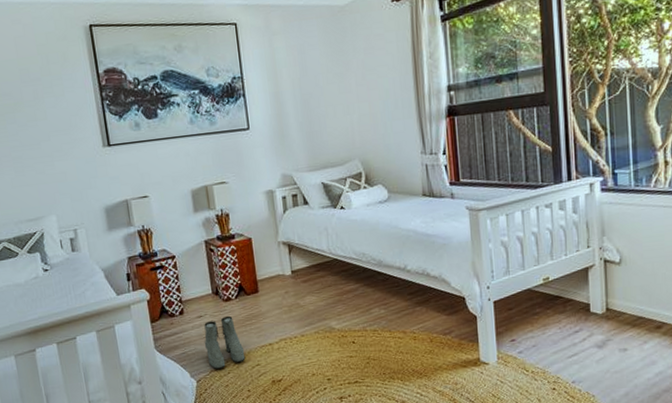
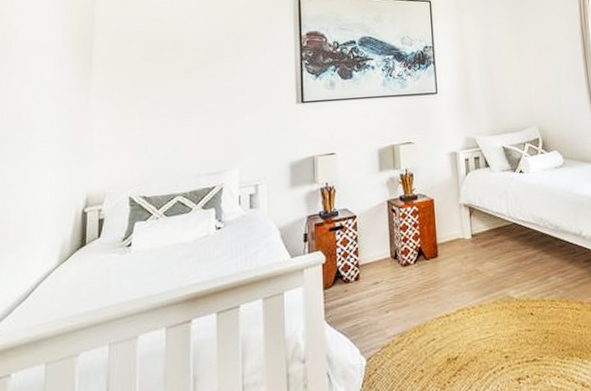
boots: present [204,315,246,369] -> none [378,282,421,345]

